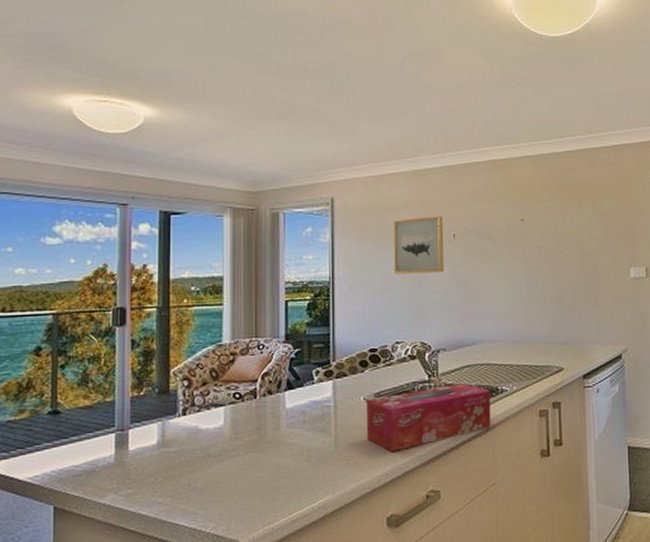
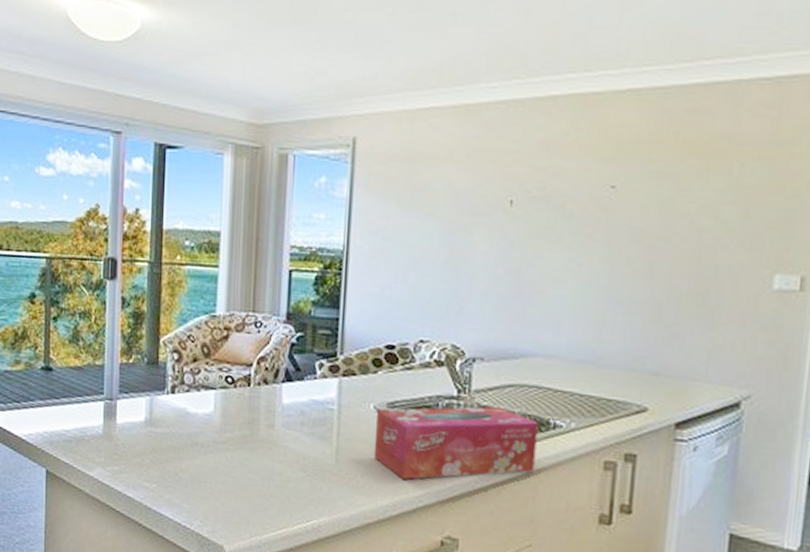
wall art: present [393,216,445,274] -> none [425,172,499,253]

